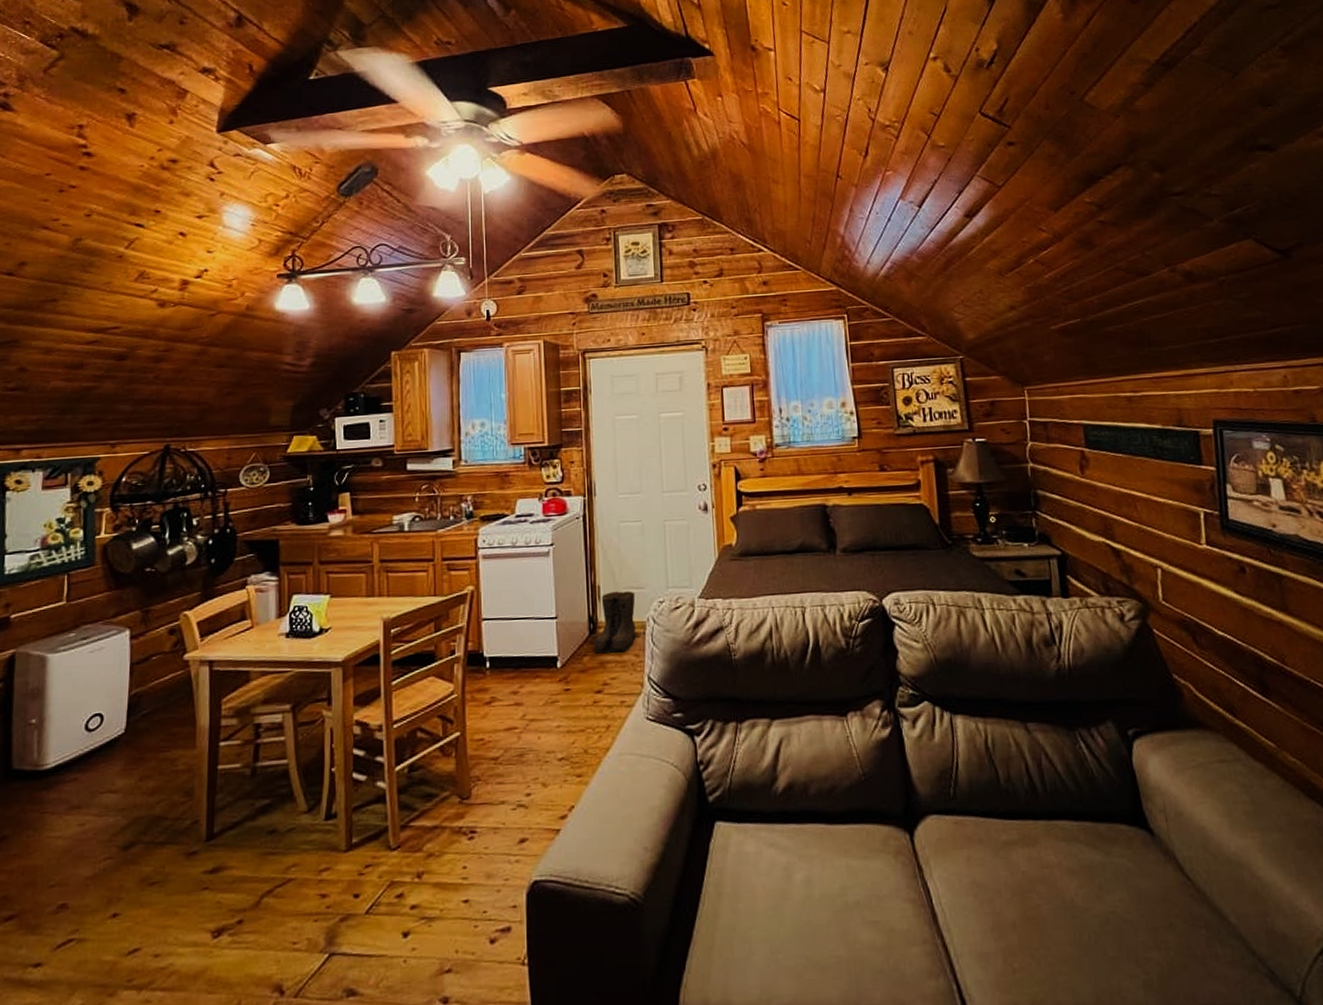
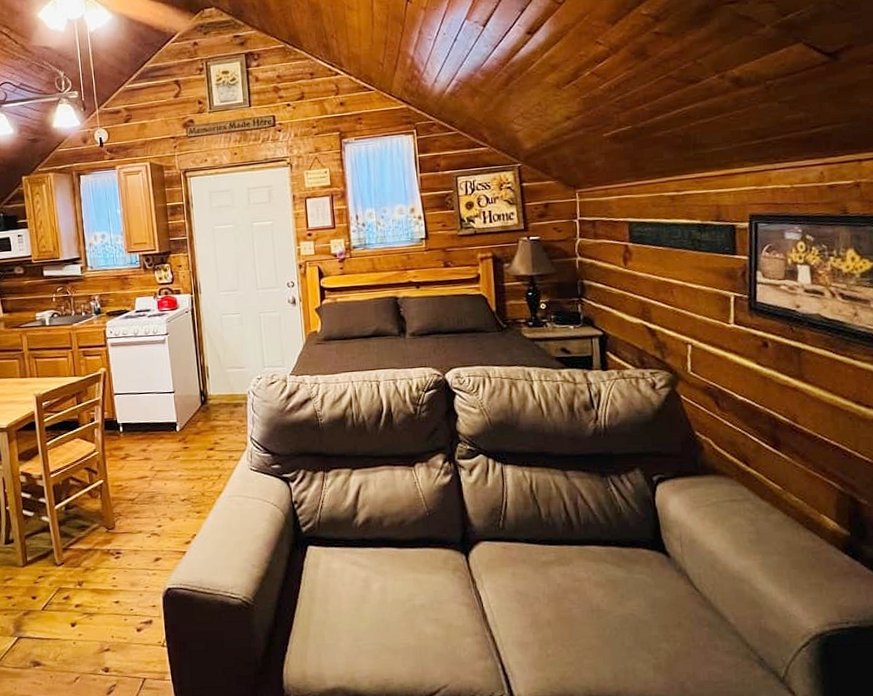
boots: present [593,590,636,654] -> none [204,370,240,420]

